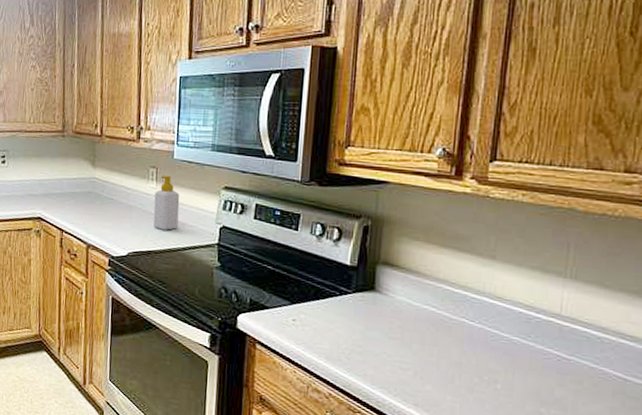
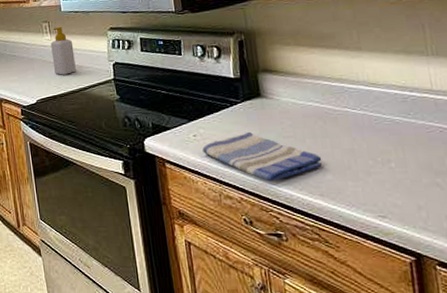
dish towel: none [299,325,425,383] -> present [202,131,323,182]

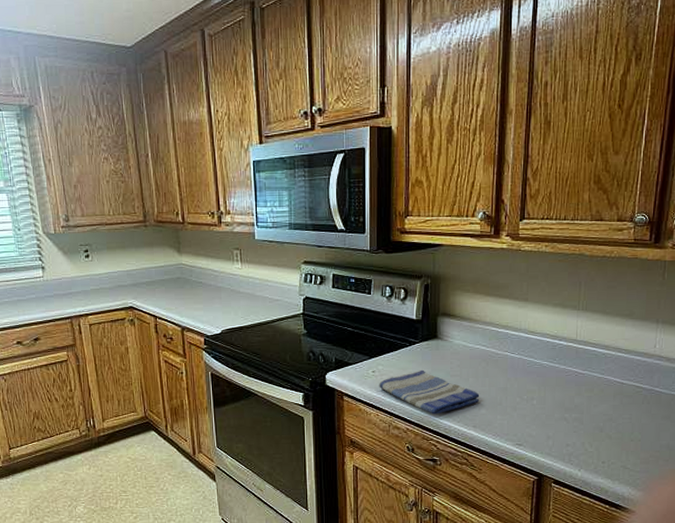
soap bottle: present [51,26,76,75] -> none [241,255,265,306]

